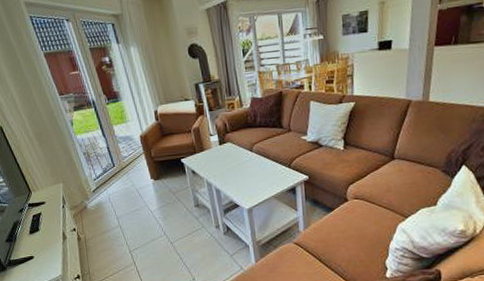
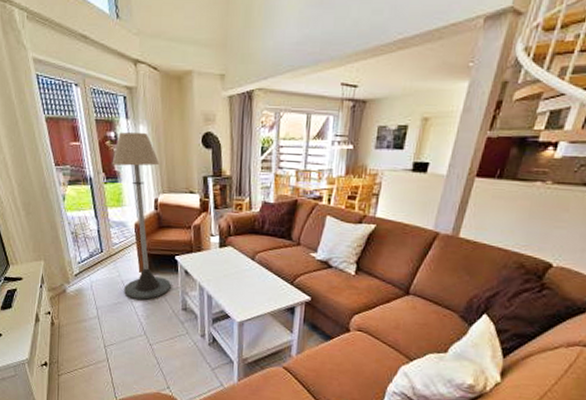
floor lamp: none [110,53,182,205] -> present [112,132,171,300]

